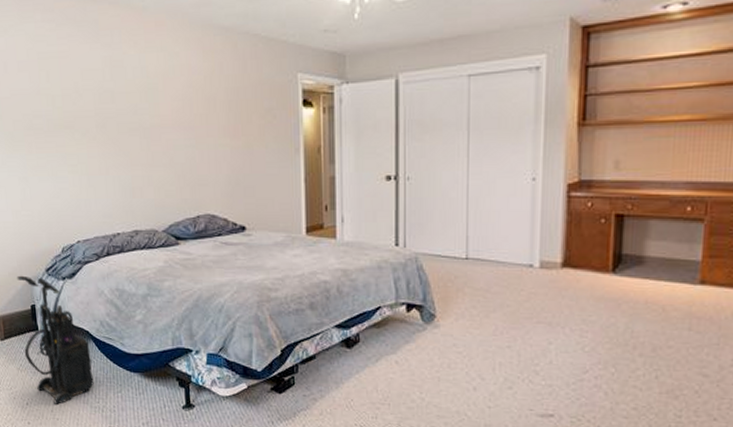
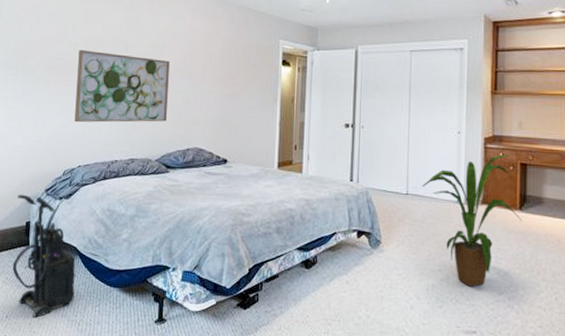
wall art: none [58,103,171,192] -> present [74,49,170,123]
house plant: none [486,205,616,365] -> present [422,155,522,287]

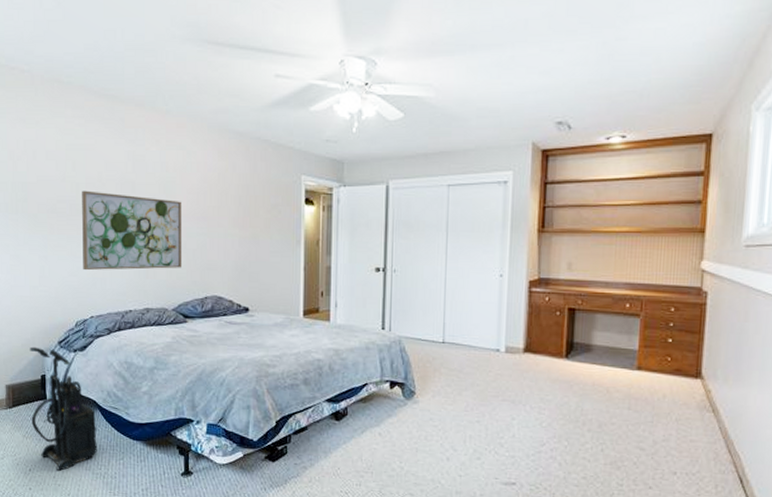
house plant: present [422,155,522,287] -> none [460,299,568,438]

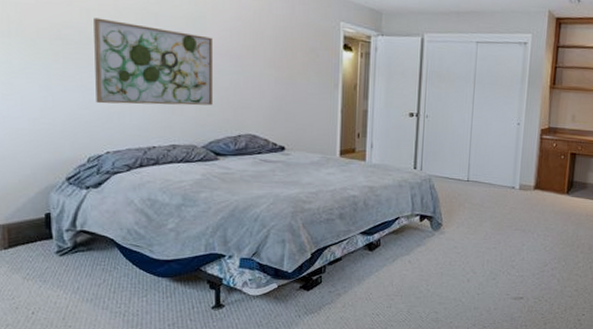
vacuum cleaner: present [29,346,97,472] -> none [29,183,116,313]

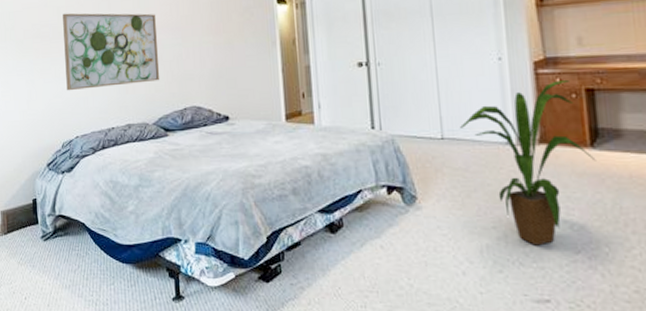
house plant: none [482,145,569,261] -> present [460,80,596,246]

